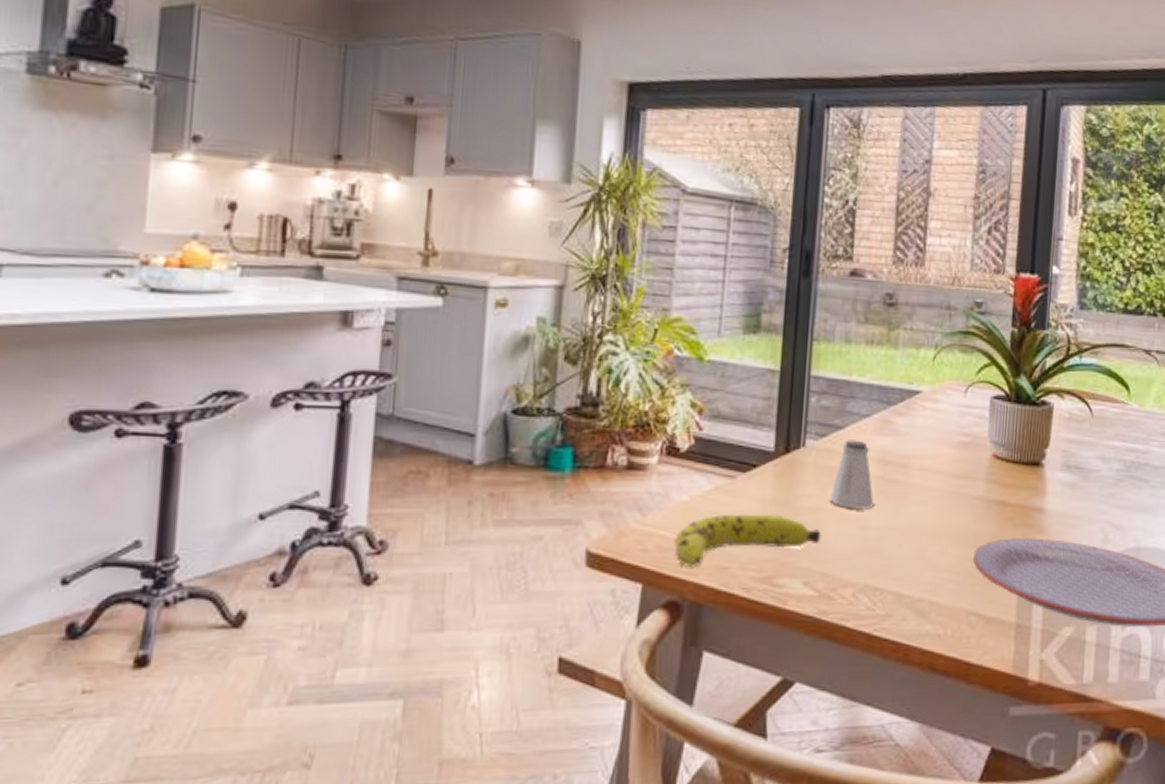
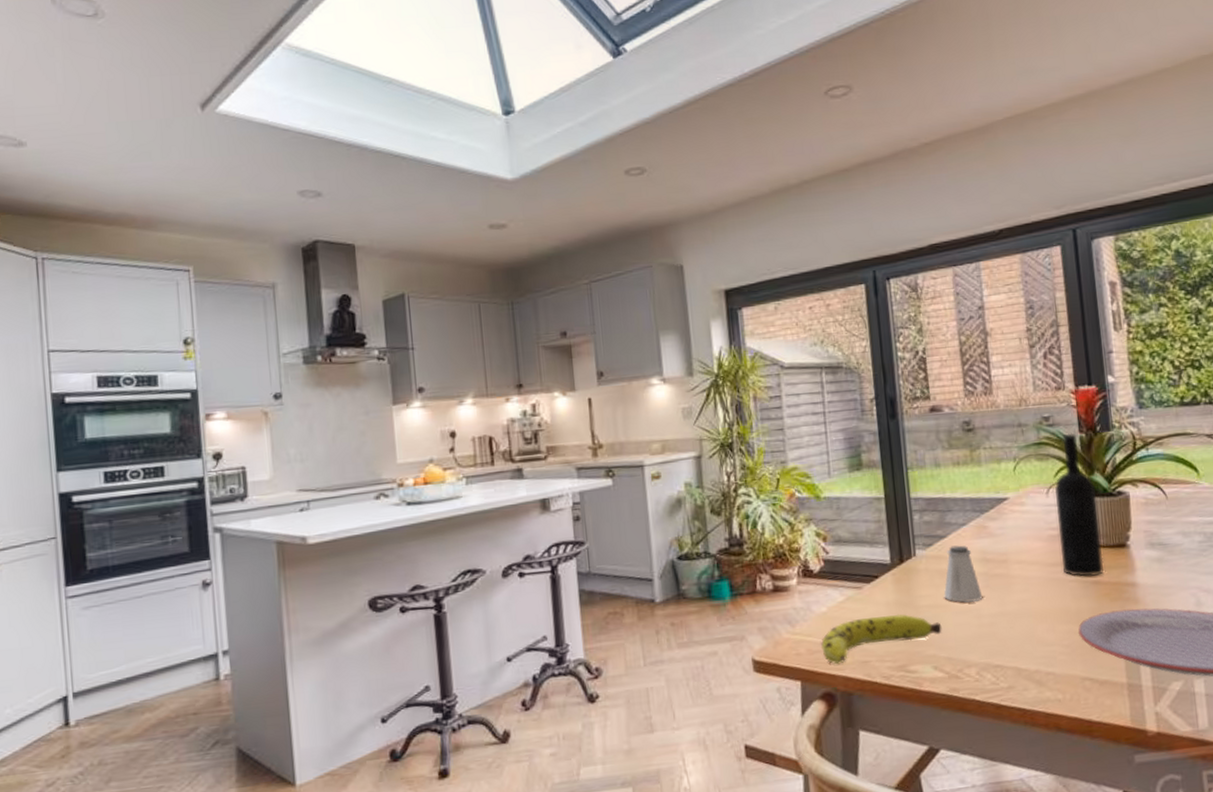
wine bottle: none [967,325,1019,495] -> present [1055,433,1104,577]

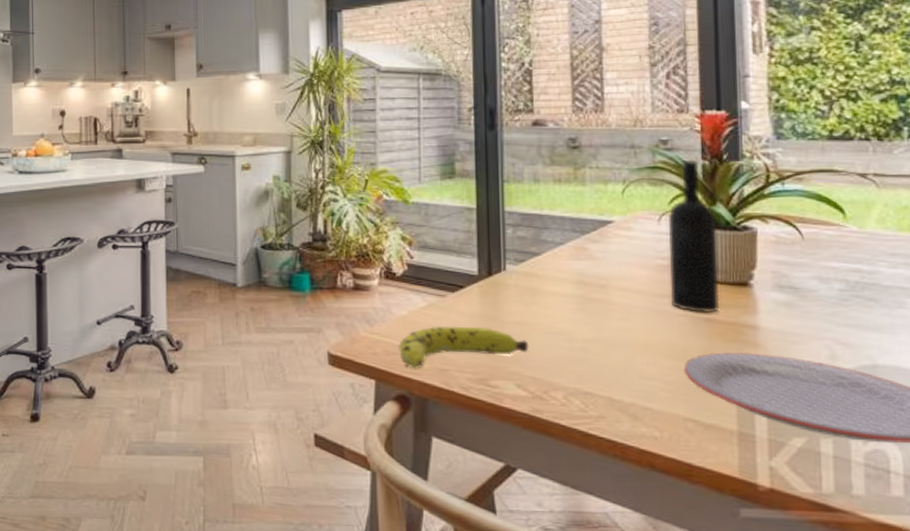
saltshaker: present [944,545,983,603] -> none [533,264,577,324]

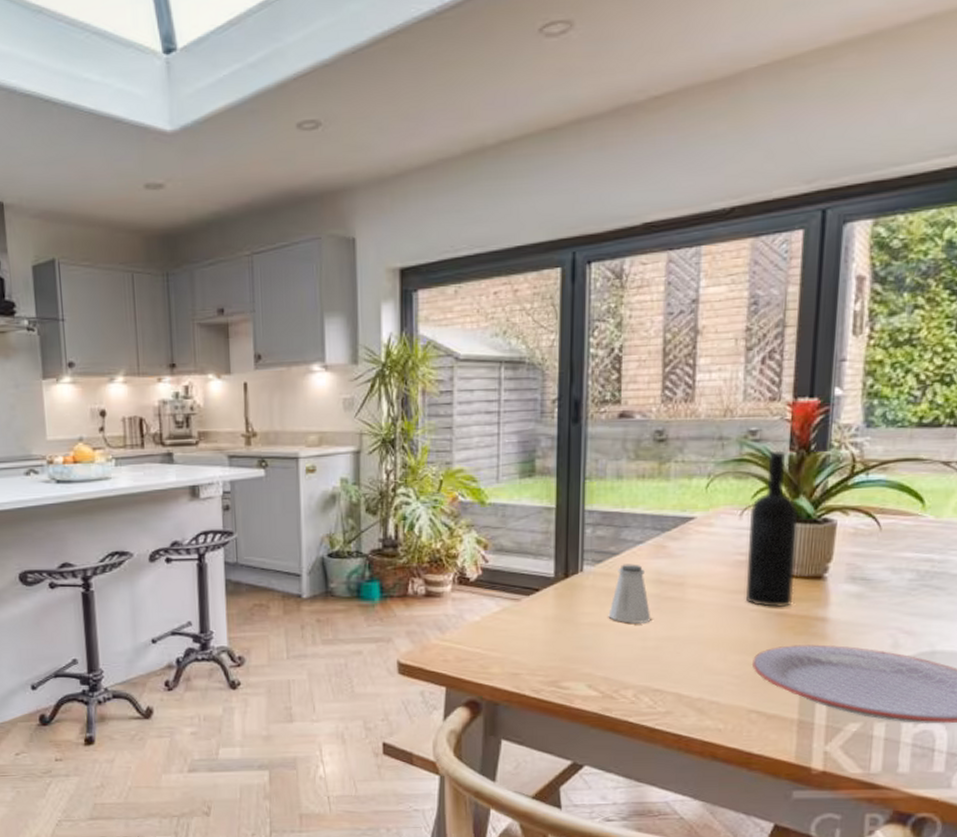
fruit: present [399,326,529,369] -> none [471,629,602,674]
saltshaker: none [533,264,577,324] -> present [608,564,651,624]

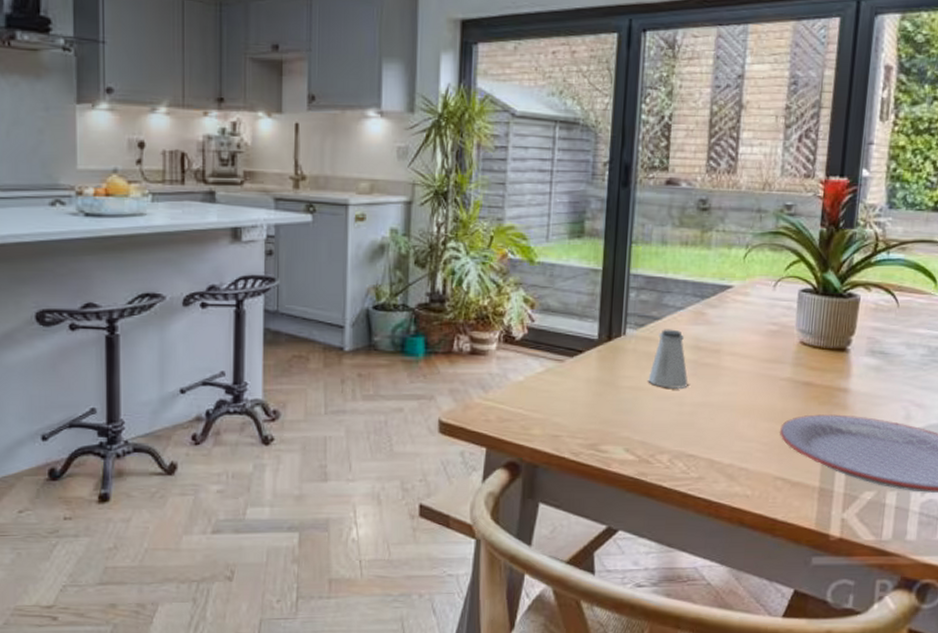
wine bottle: present [745,450,799,607] -> none [775,225,827,377]

